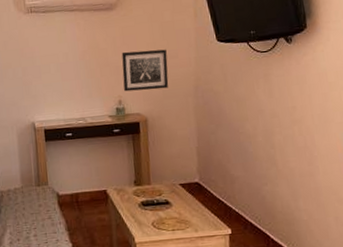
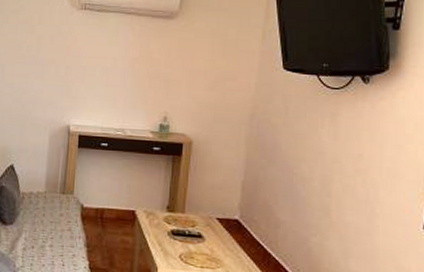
wall art: present [121,49,169,92] -> none [172,65,225,112]

